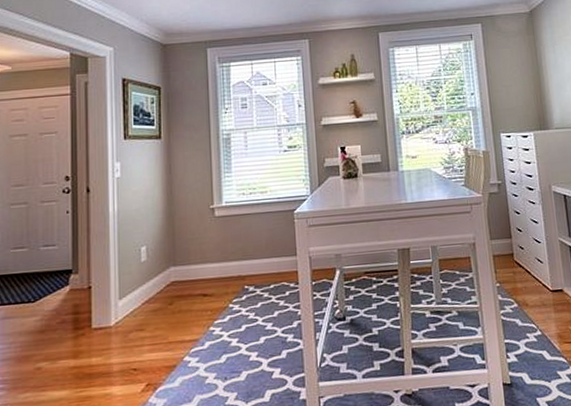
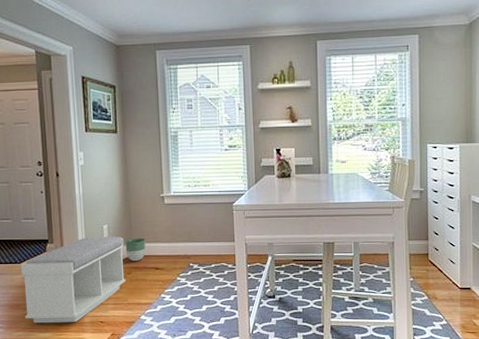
bench: none [35,259,167,380] -> present [20,237,126,324]
planter: none [167,259,192,288] -> present [125,238,146,261]

